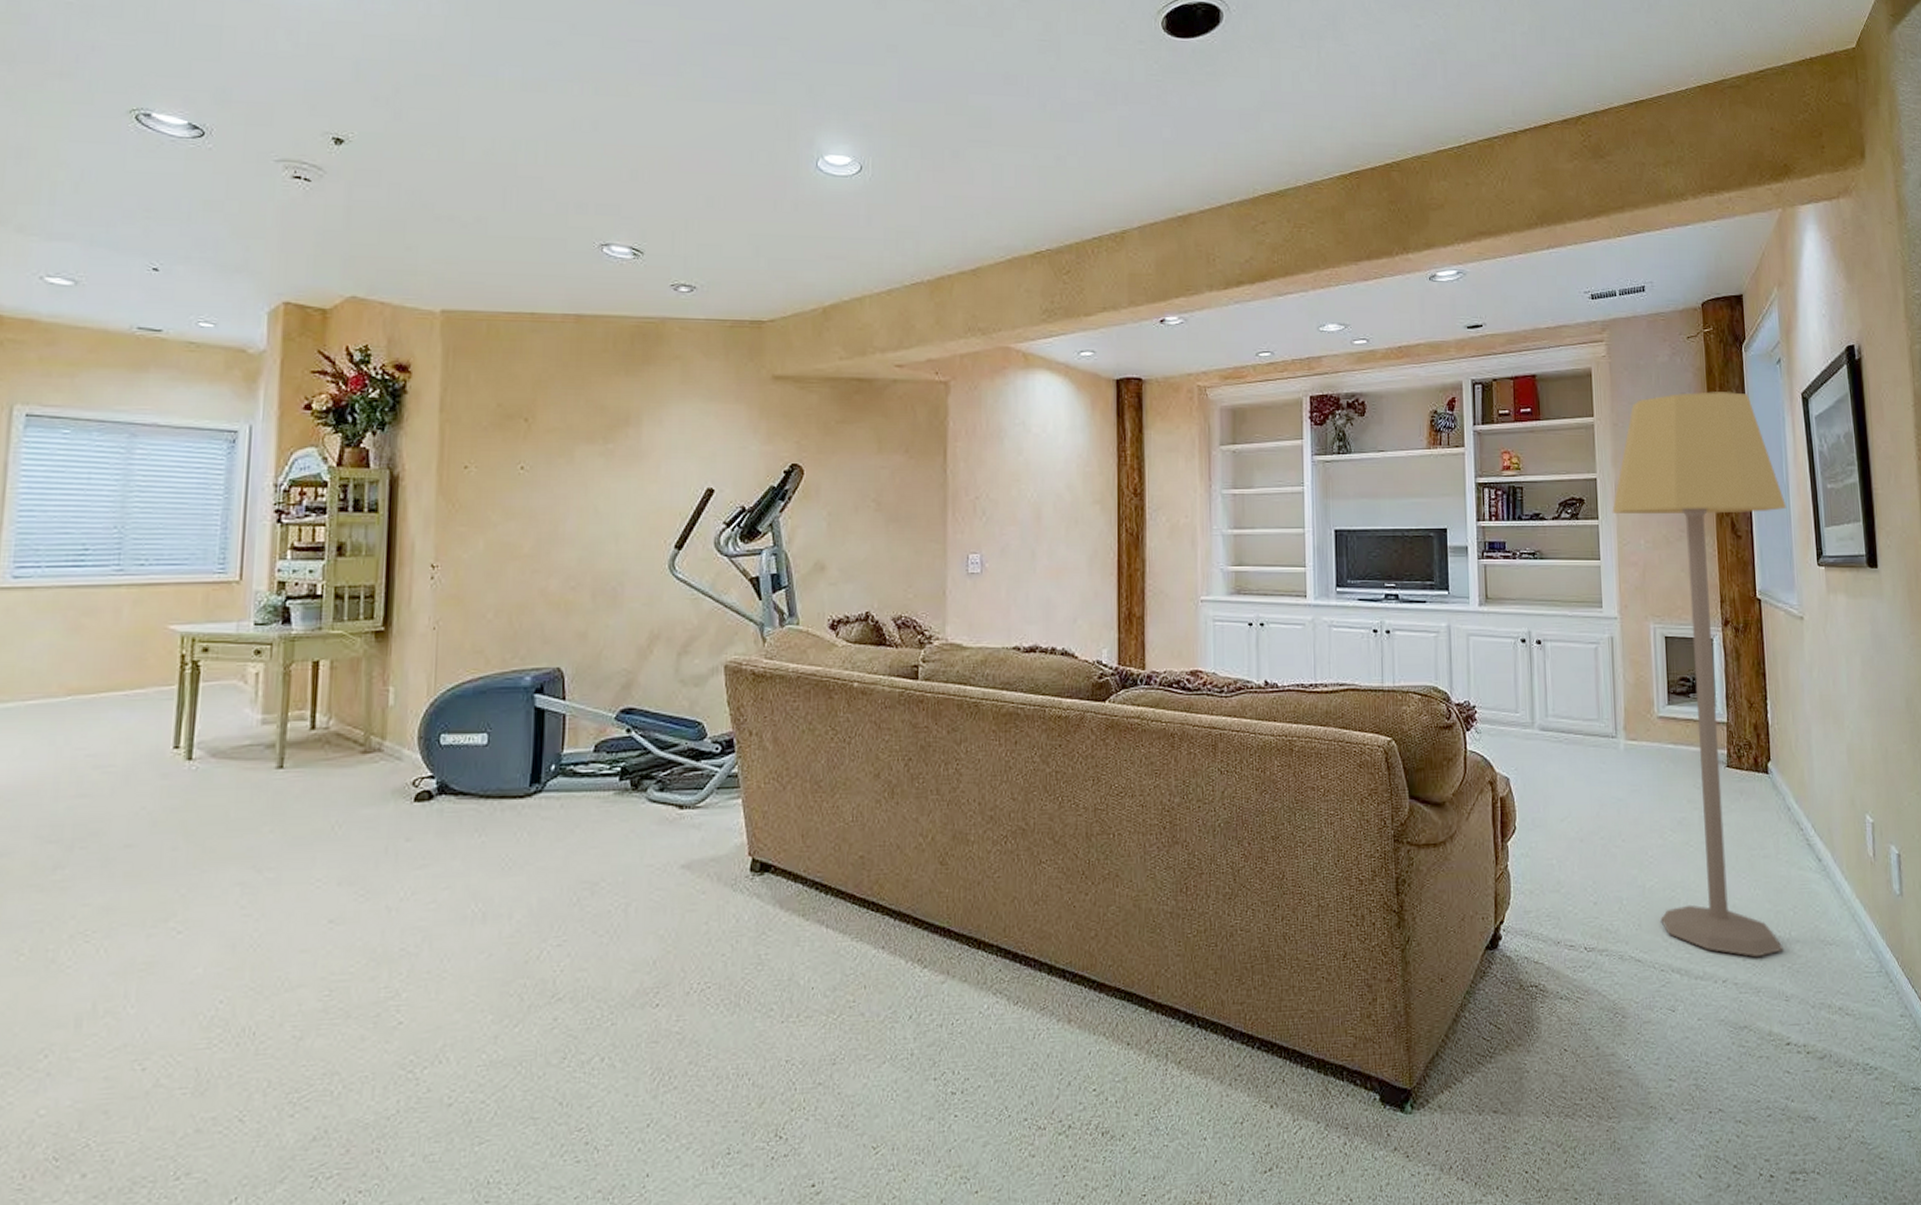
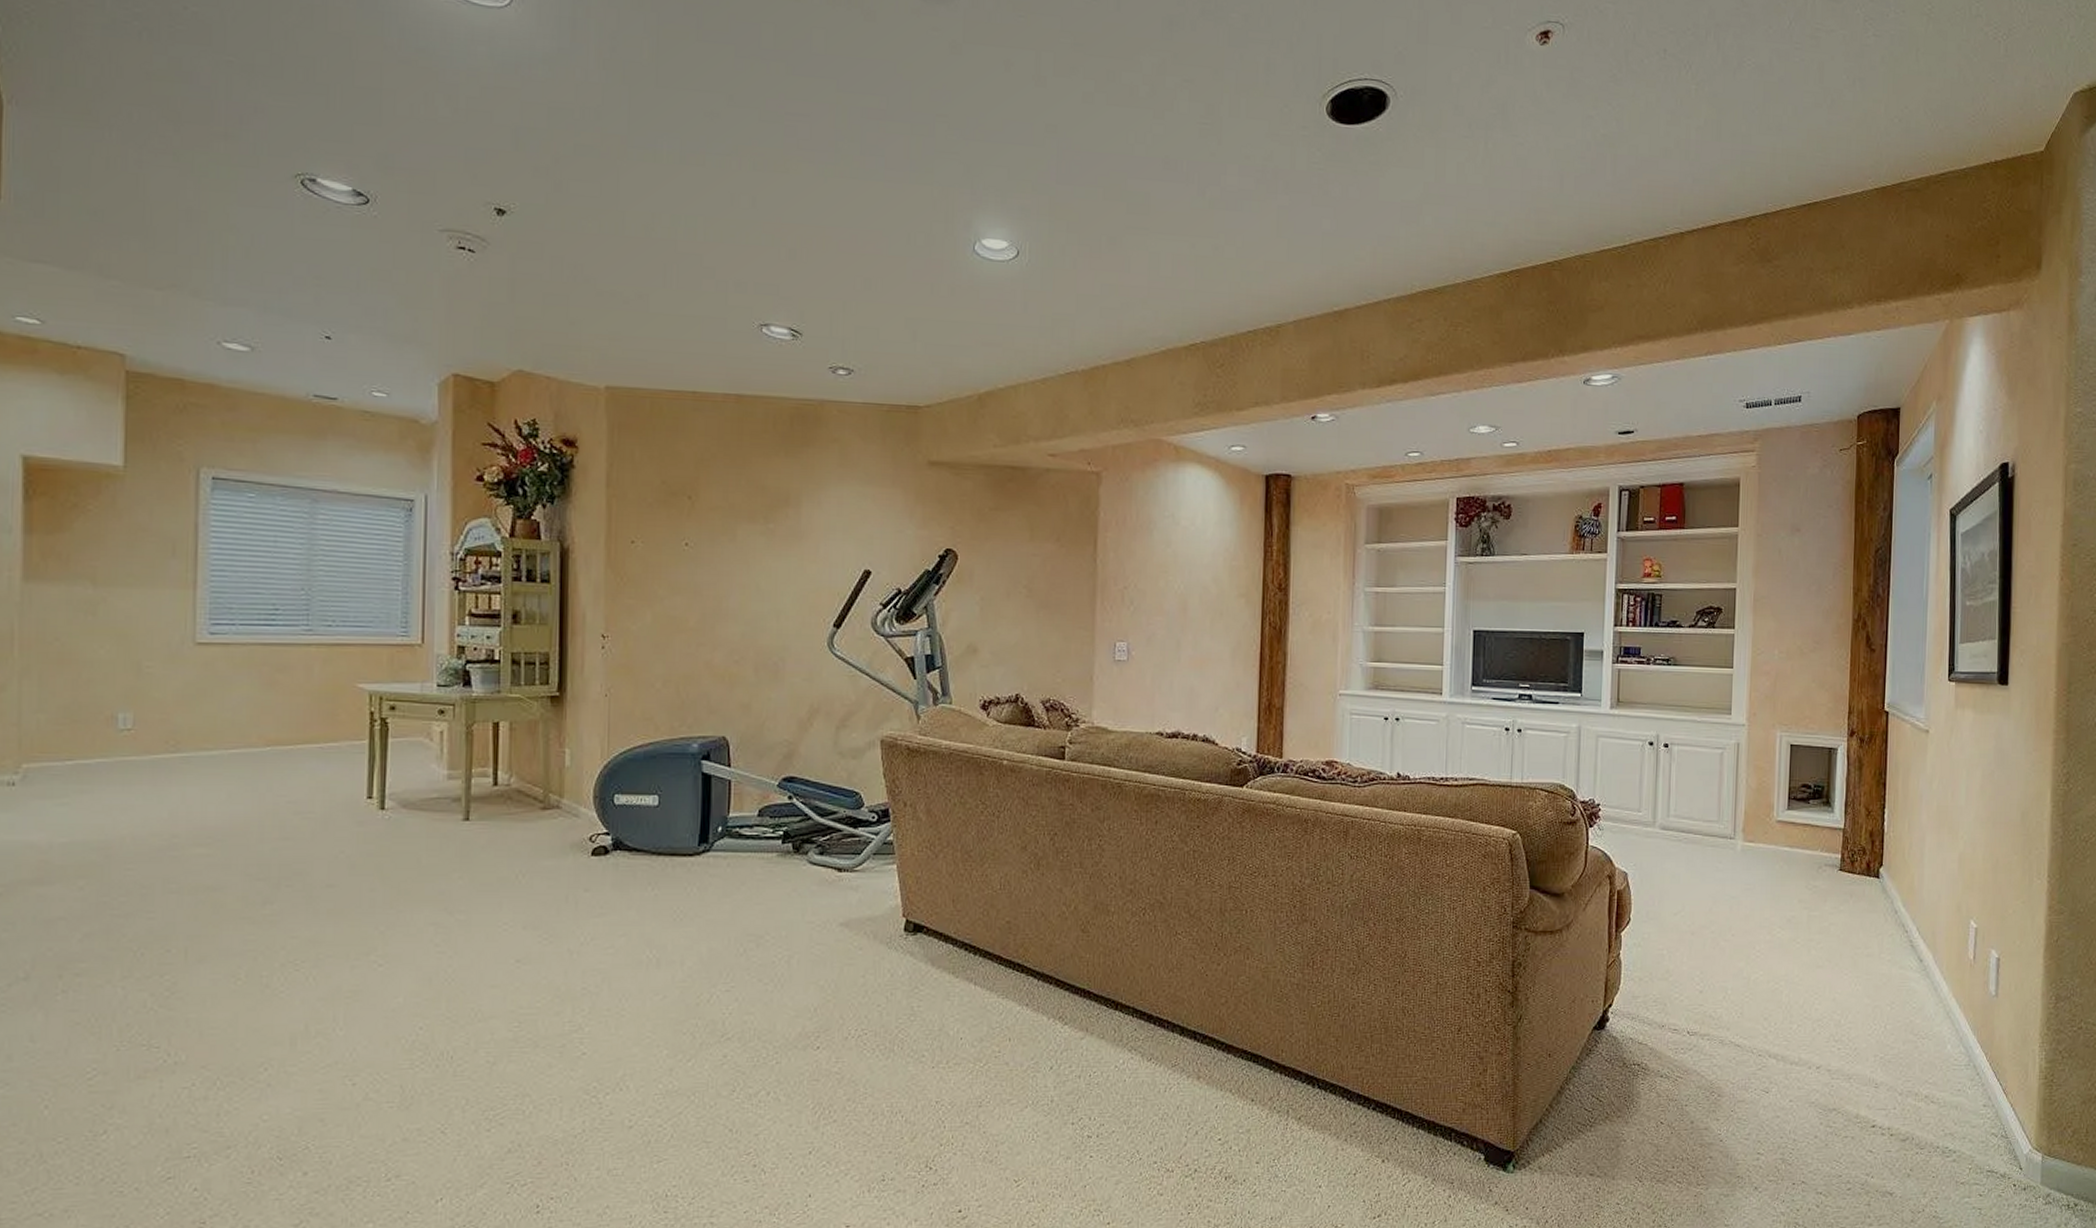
lamp: present [1612,391,1786,958] -> none [1749,505,1923,1047]

